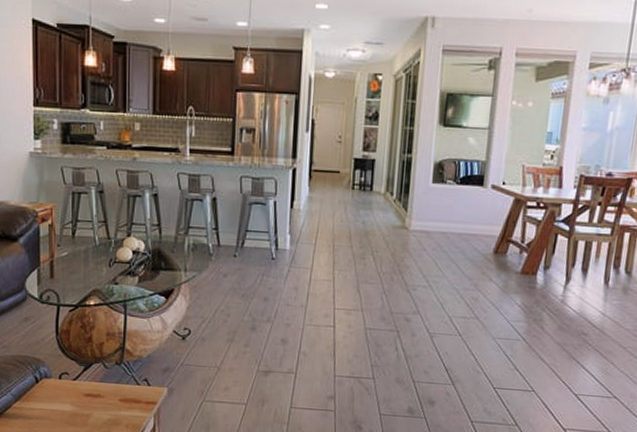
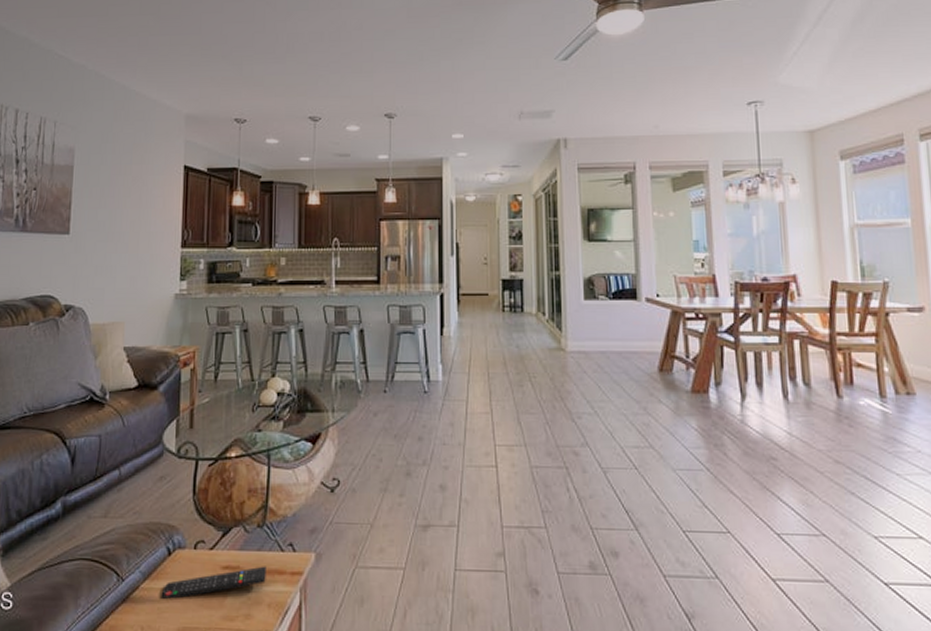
remote control: none [31,395,124,417] -> present [161,566,266,599]

